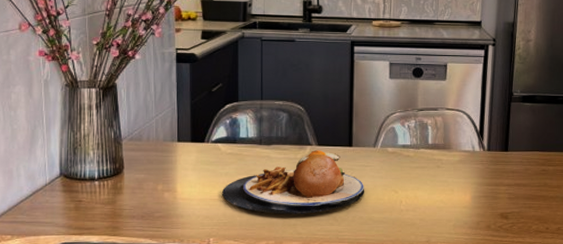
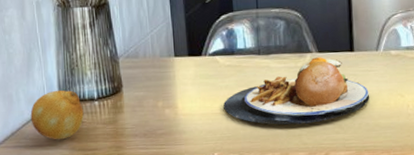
fruit: none [29,168,83,218] -> present [30,90,84,140]

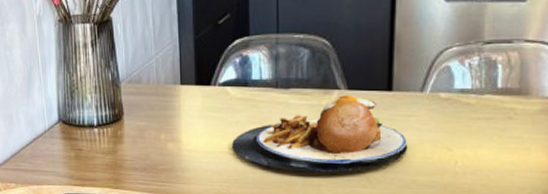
fruit: present [30,90,84,140] -> none [30,113,83,167]

